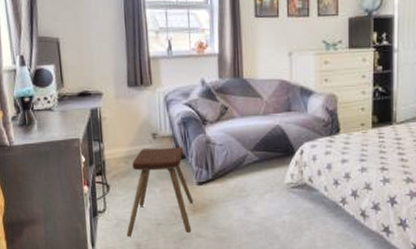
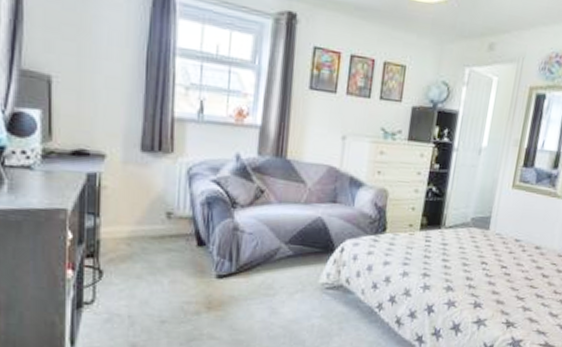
music stool: present [126,147,194,238] -> none [119,229,210,336]

